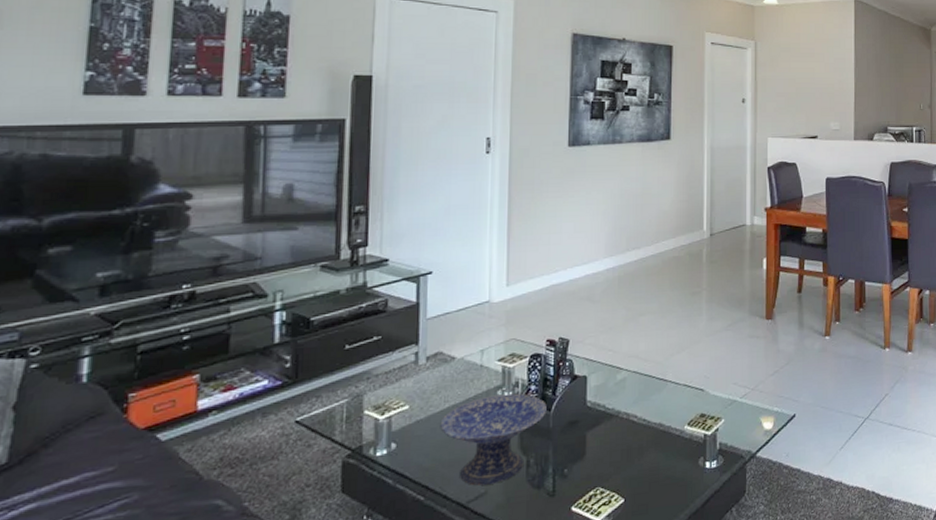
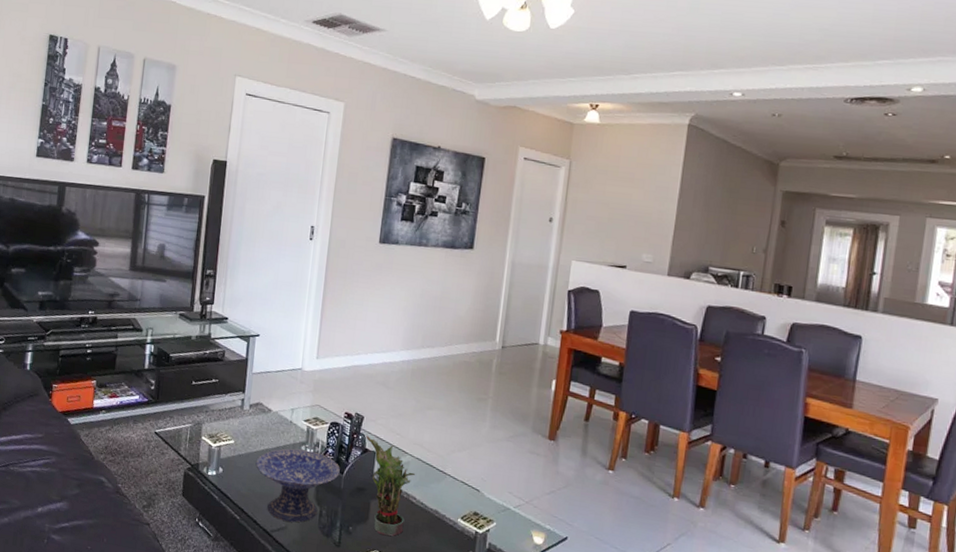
potted plant: none [574,359,634,468] -> present [366,435,416,536]

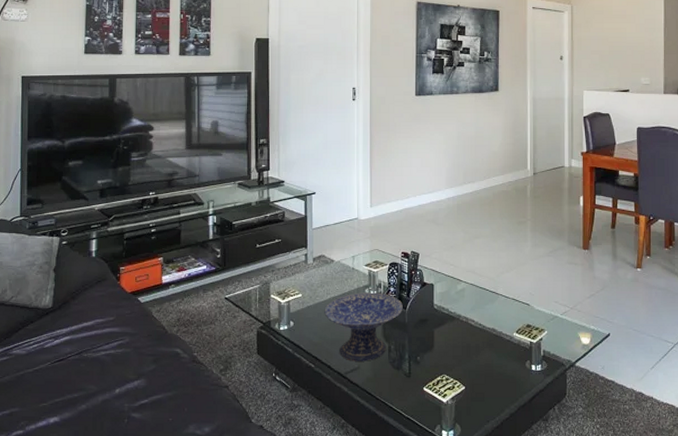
potted plant: present [366,435,416,536] -> none [423,270,472,360]

